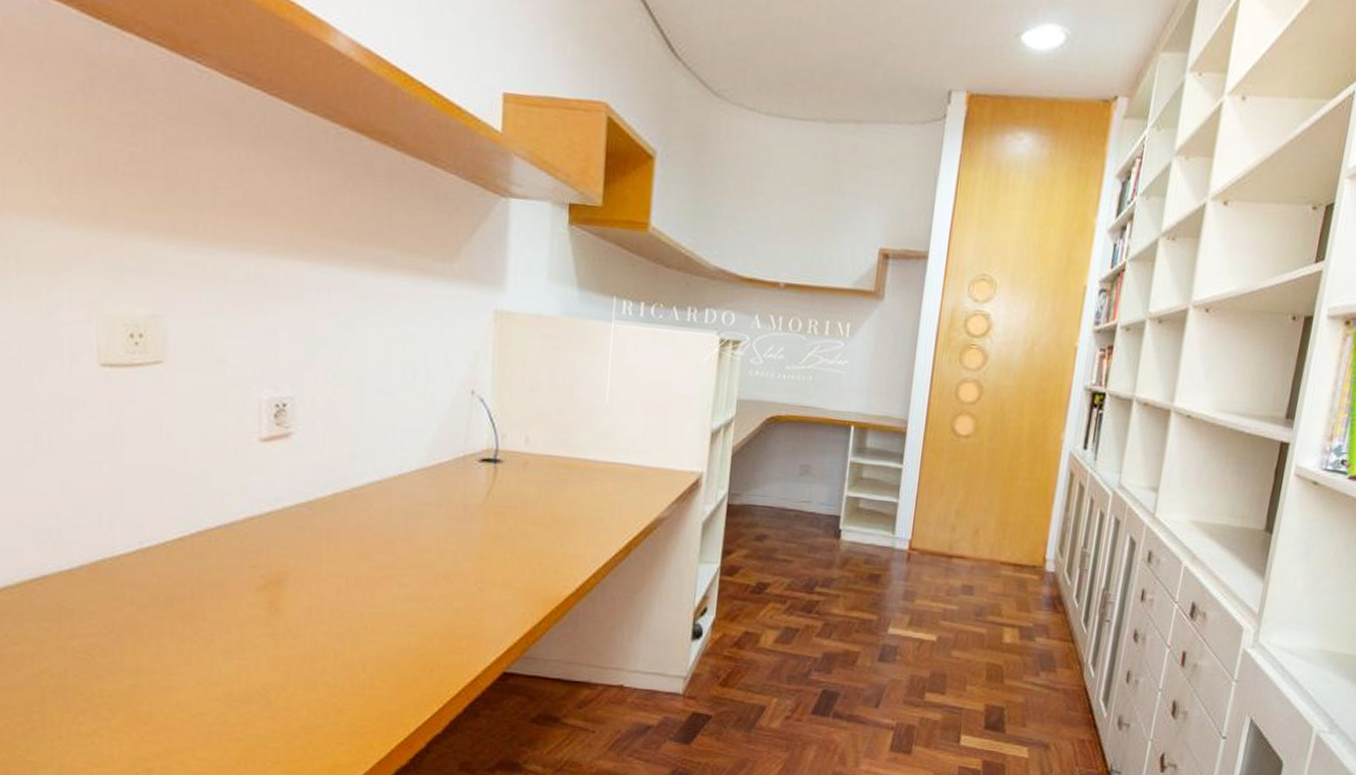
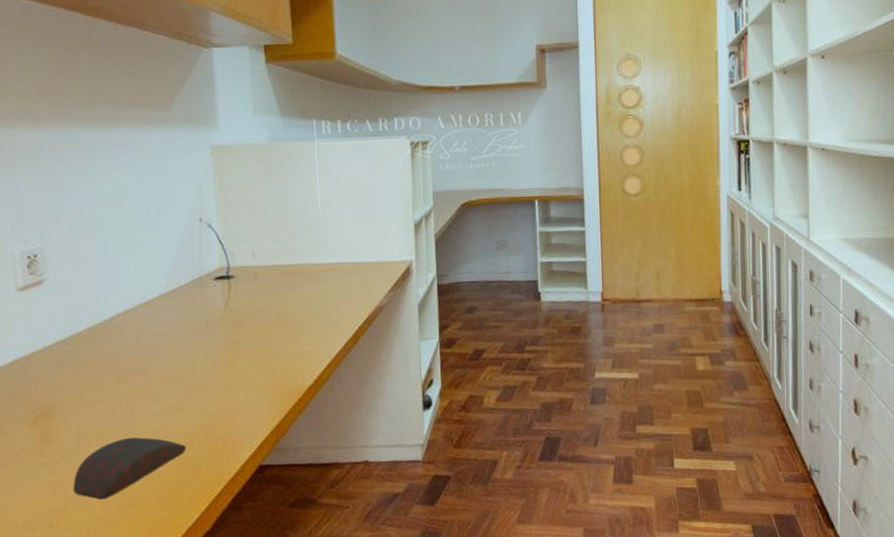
computer mouse: none [297,620,425,683] -> present [73,437,186,500]

